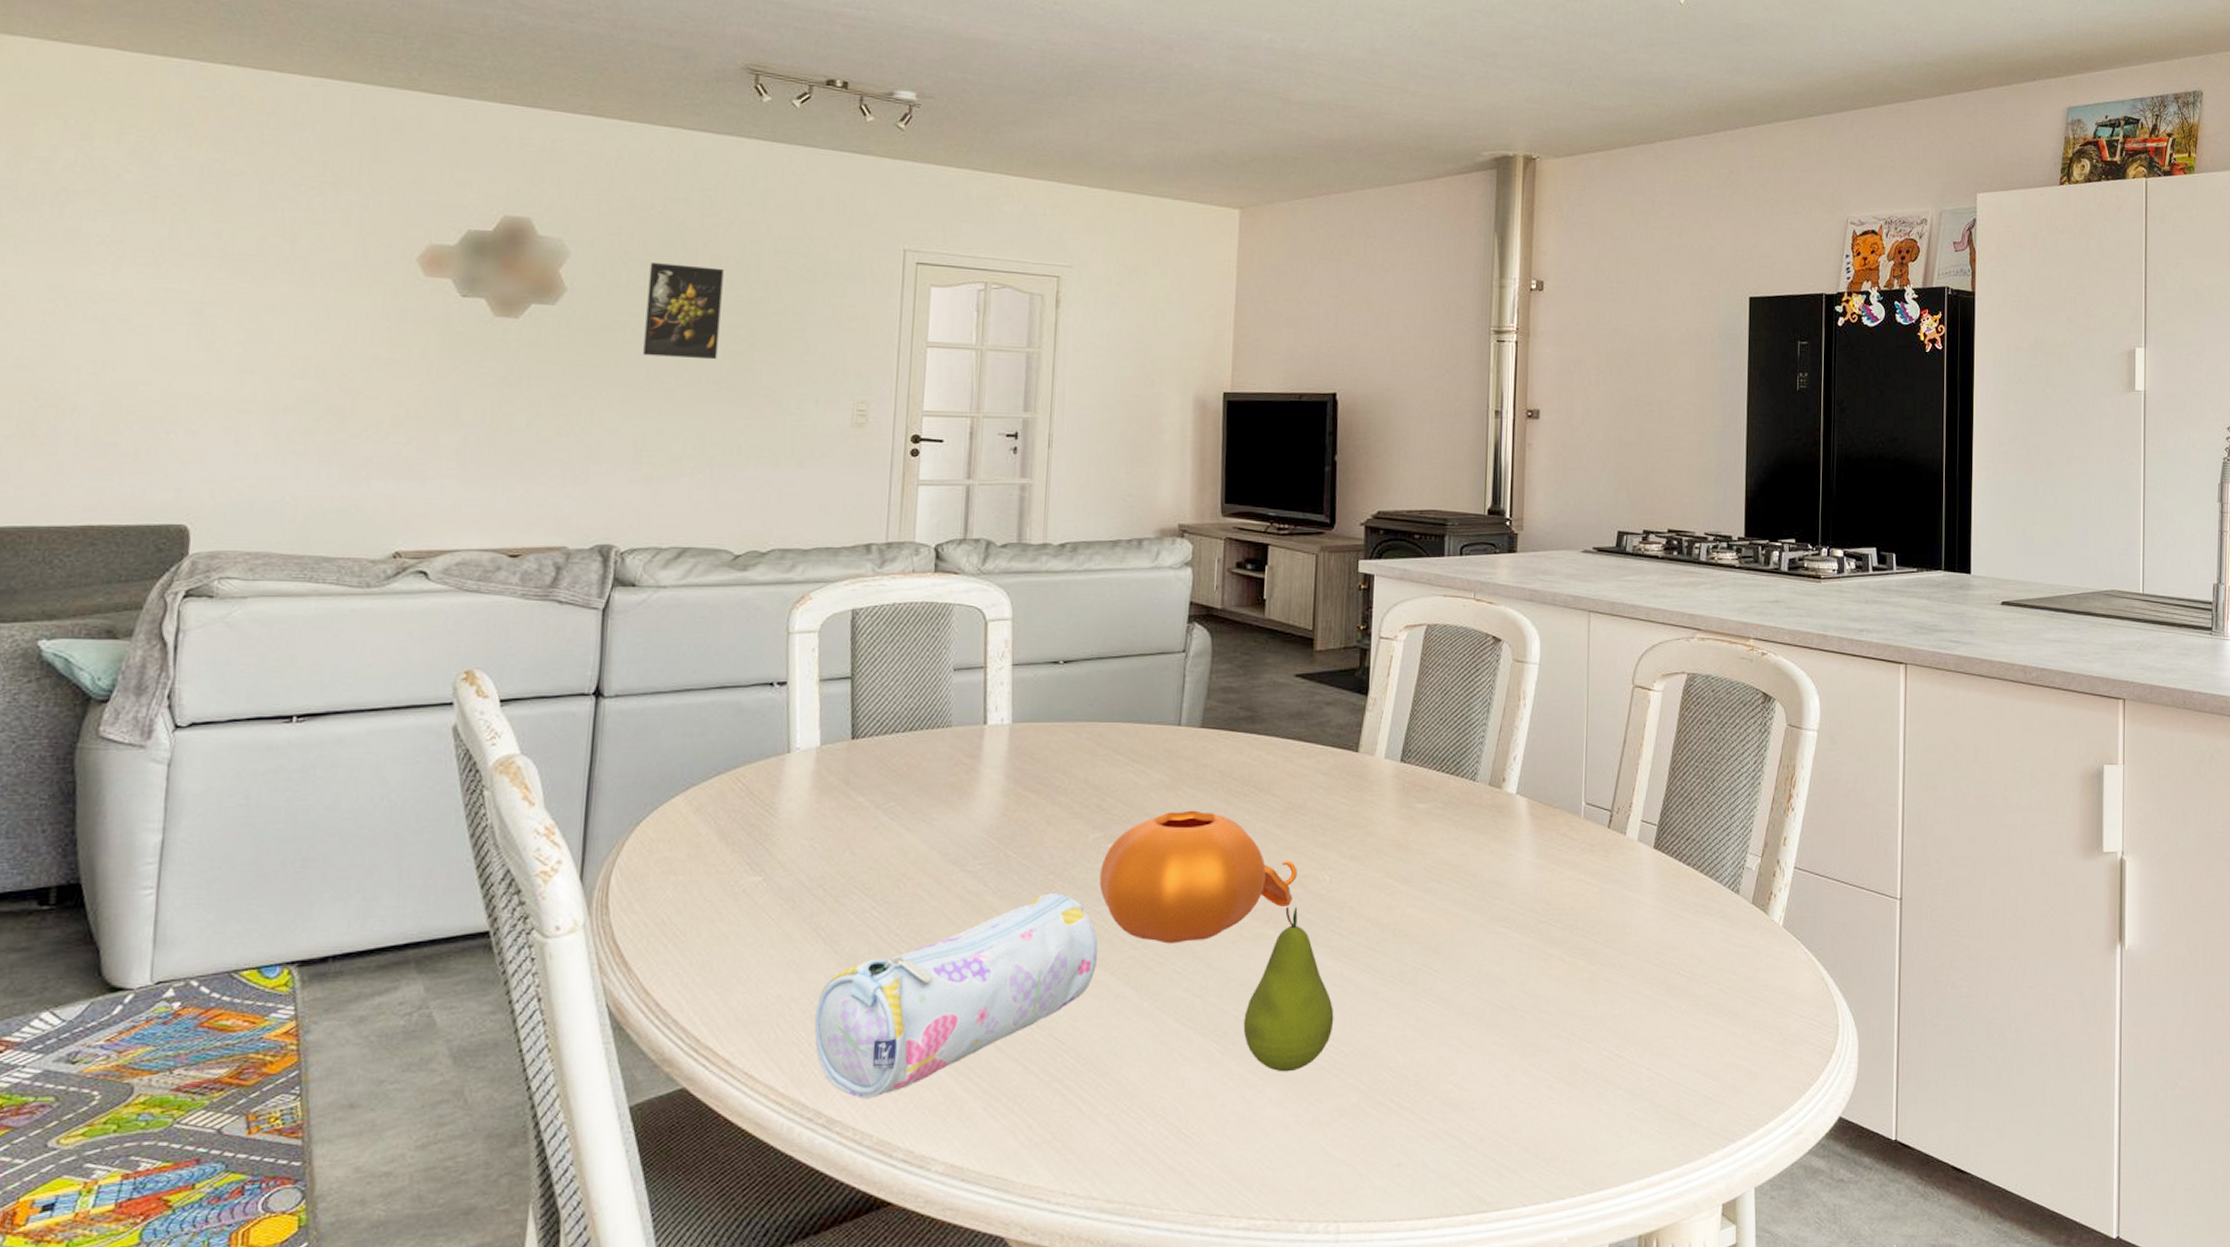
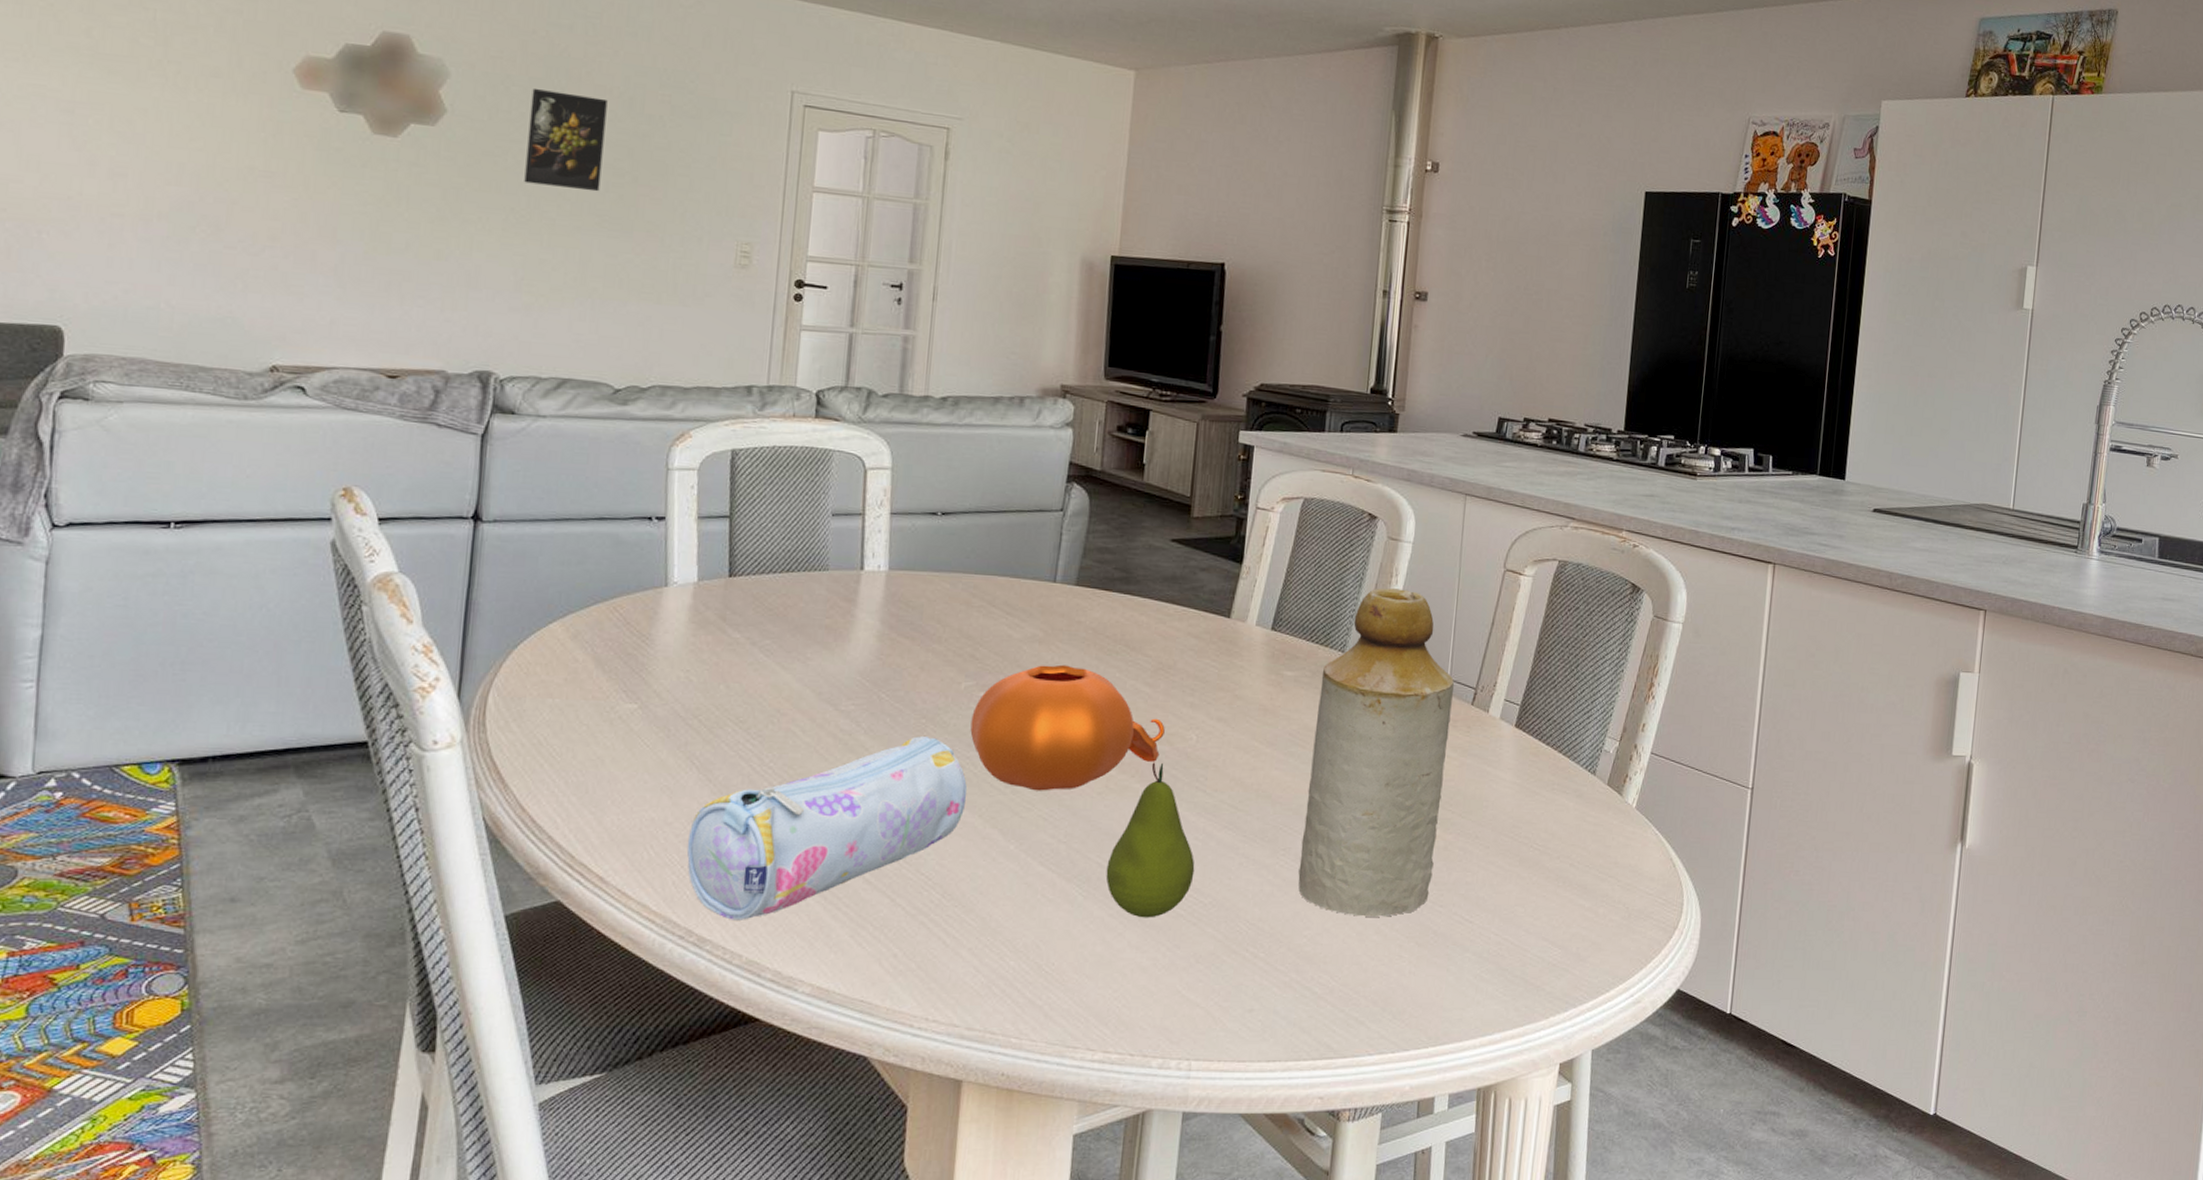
bottle: none [1440,712,1589,1058] -> present [1298,588,1454,917]

